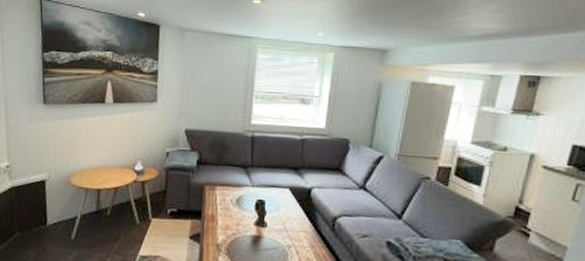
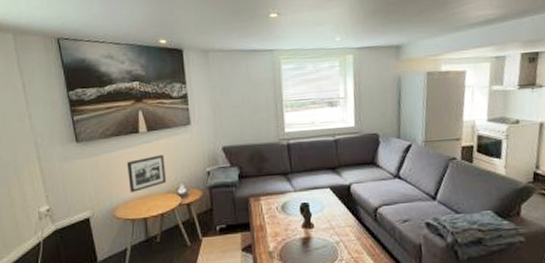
picture frame: none [88,128,126,163] -> present [127,154,167,194]

